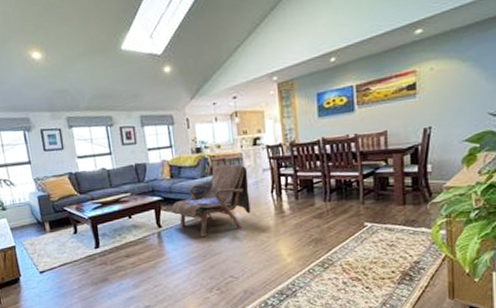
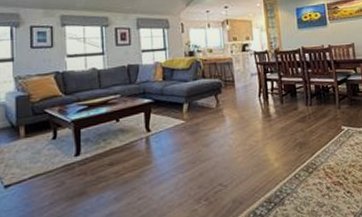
armchair: present [171,164,251,237] -> none [161,68,240,141]

